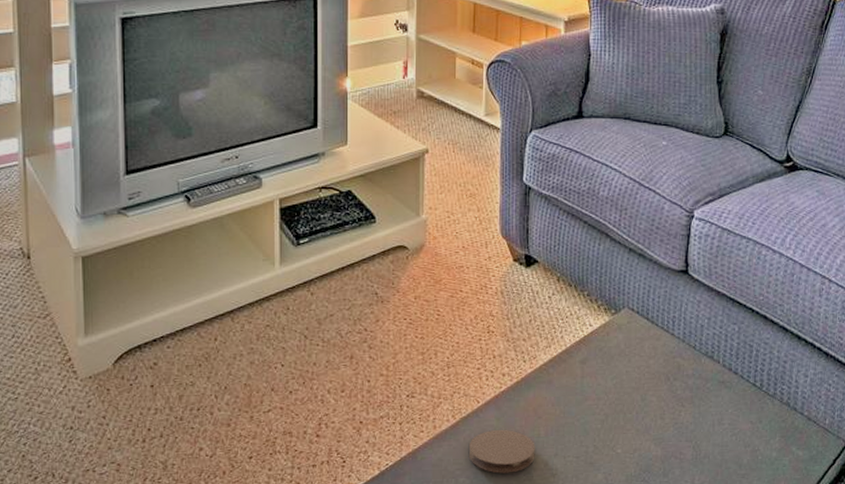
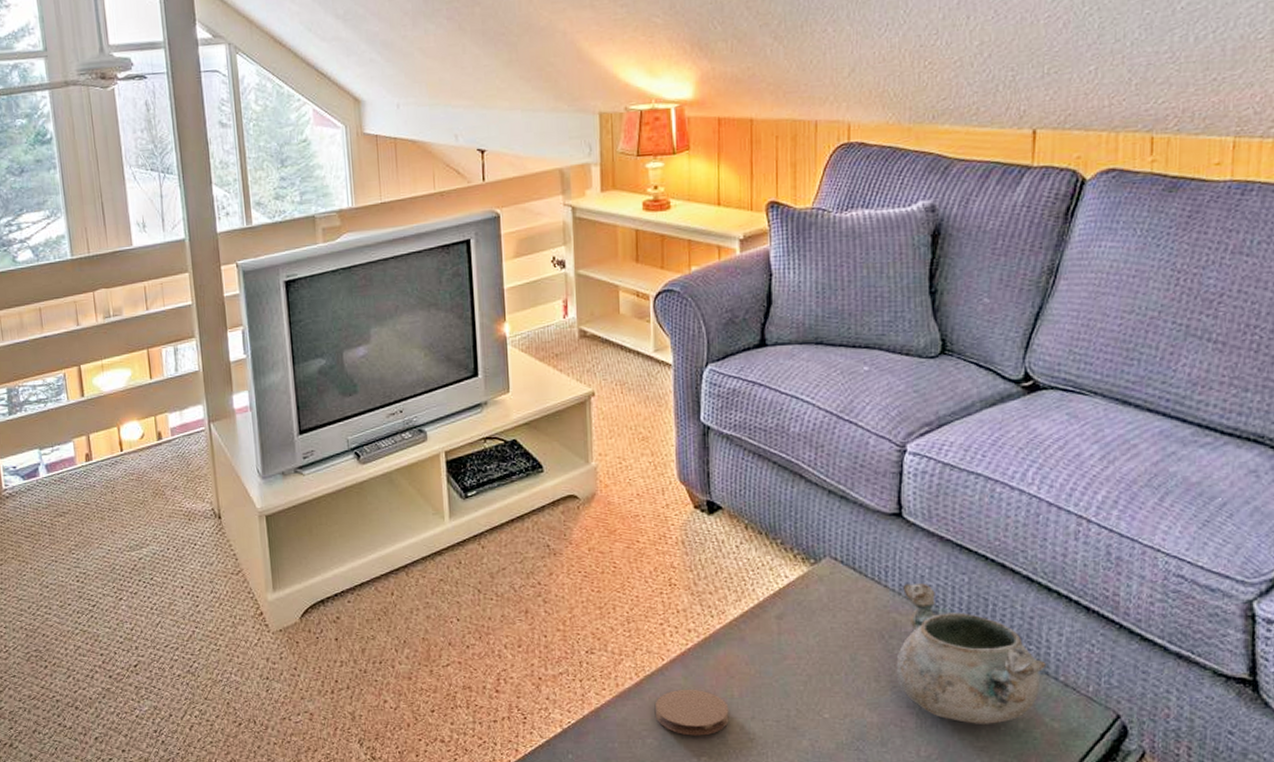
decorative bowl: none [678,332,795,455] -> present [896,584,1046,724]

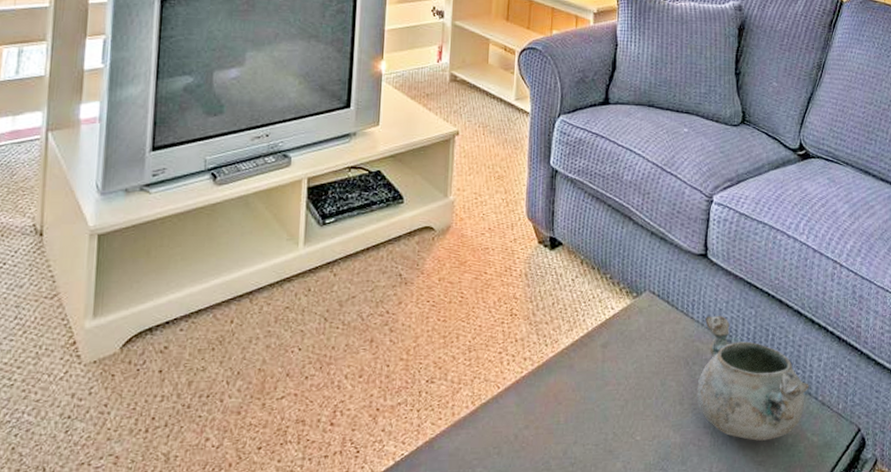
coaster: present [654,689,729,736] -> none [486,416,555,463]

